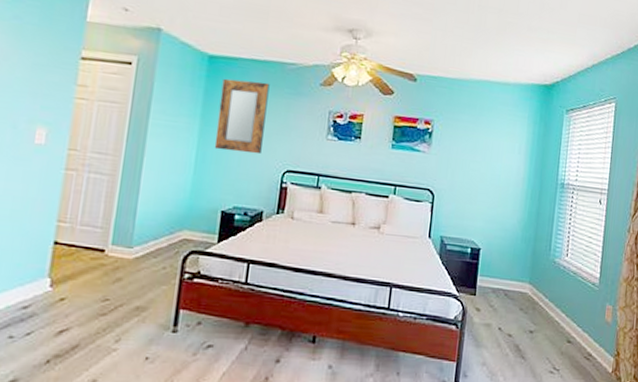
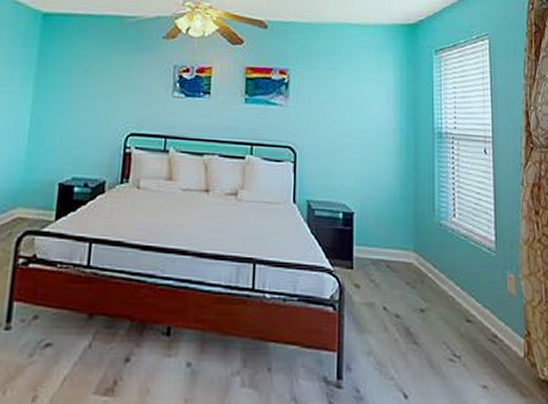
home mirror: present [214,78,270,155] -> none [49,36,109,118]

